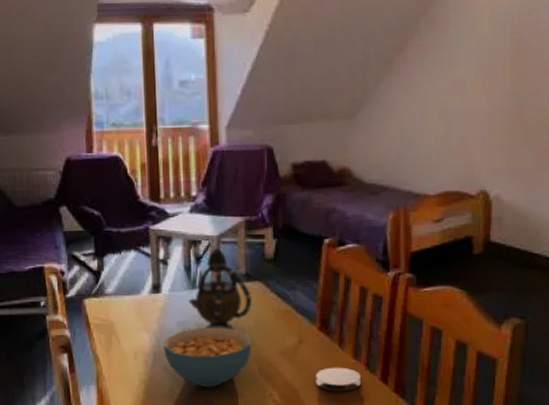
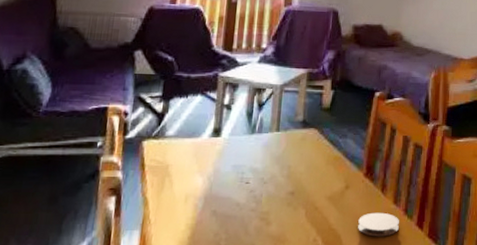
cereal bowl: present [163,327,252,388] -> none [215,171,303,233]
teapot: present [188,247,252,331] -> none [246,95,306,175]

